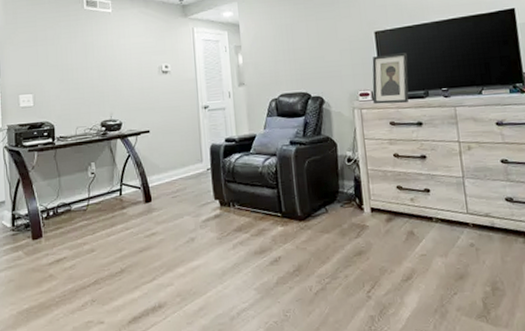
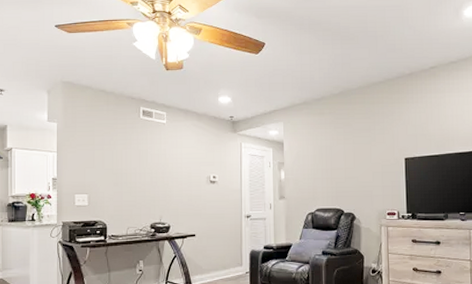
picture frame: present [372,52,409,105] -> none [398,179,433,224]

